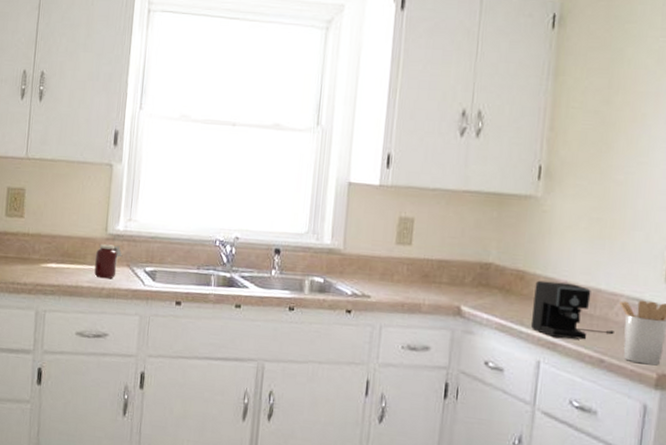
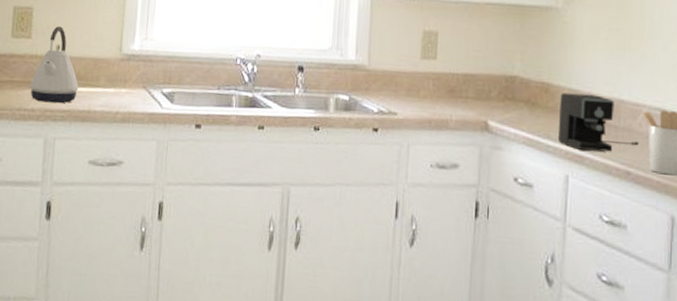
kettle: none [22,206,68,279] -> present [29,26,79,104]
jar: present [94,244,123,279] -> none [108,65,138,102]

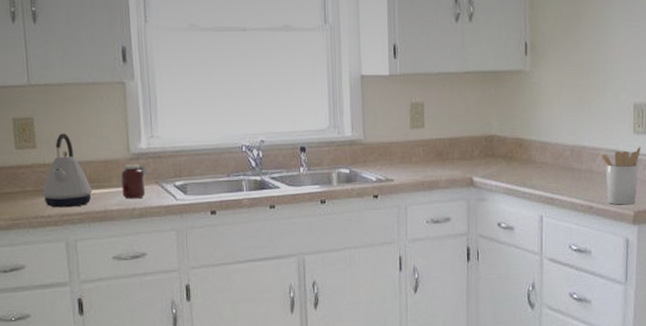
jar: none [108,65,138,102] -> present [121,164,150,199]
coffee maker: present [557,92,639,152] -> none [532,144,598,193]

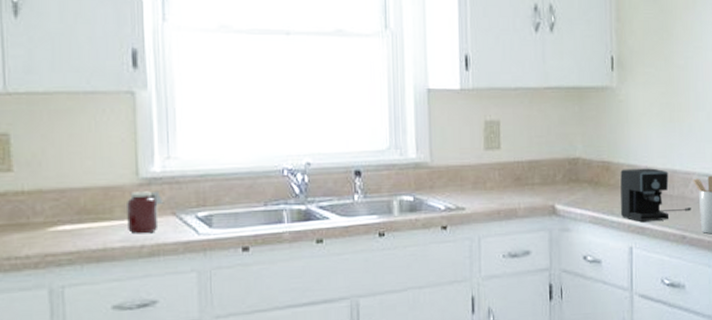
kettle: present [42,133,93,208] -> none [18,153,88,247]
coffee maker: none [532,144,598,193] -> present [620,168,691,221]

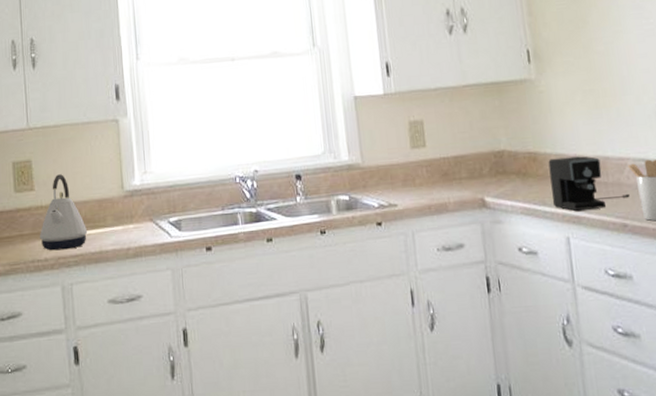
kettle: none [18,153,88,247] -> present [39,174,88,251]
jar: present [127,191,164,235] -> none [116,201,144,239]

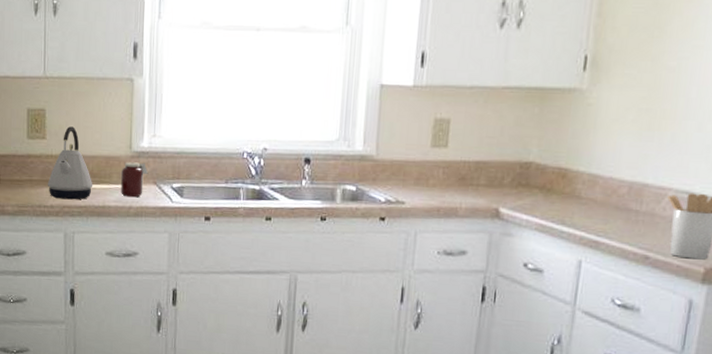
jar: none [116,201,144,239] -> present [121,162,149,198]
coffee maker: present [548,156,630,211] -> none [572,177,661,237]

